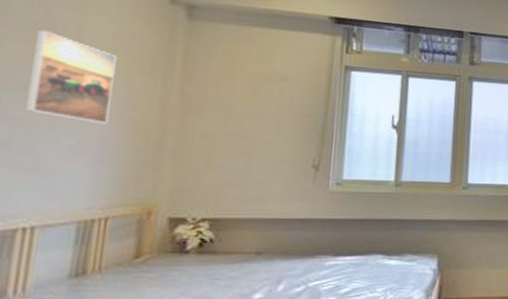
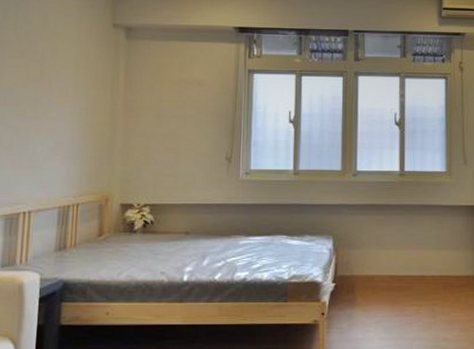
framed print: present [25,29,117,124] -> none [20,56,78,129]

